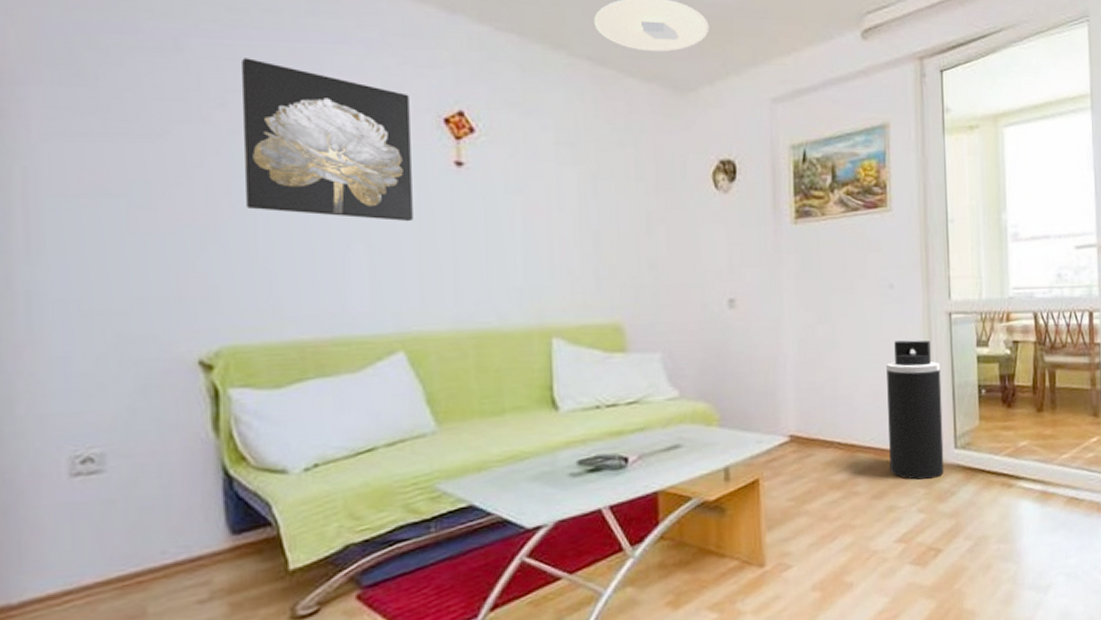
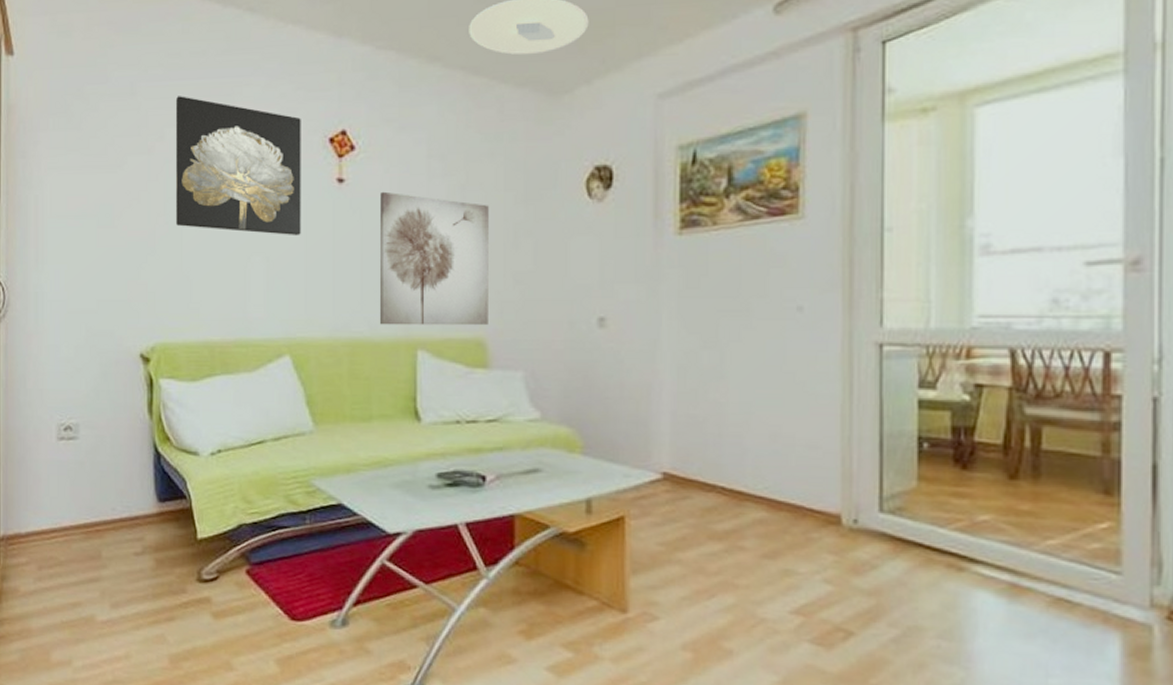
wall art: none [504,177,625,315] -> present [379,191,489,326]
trash can: present [886,340,944,480] -> none [788,375,864,546]

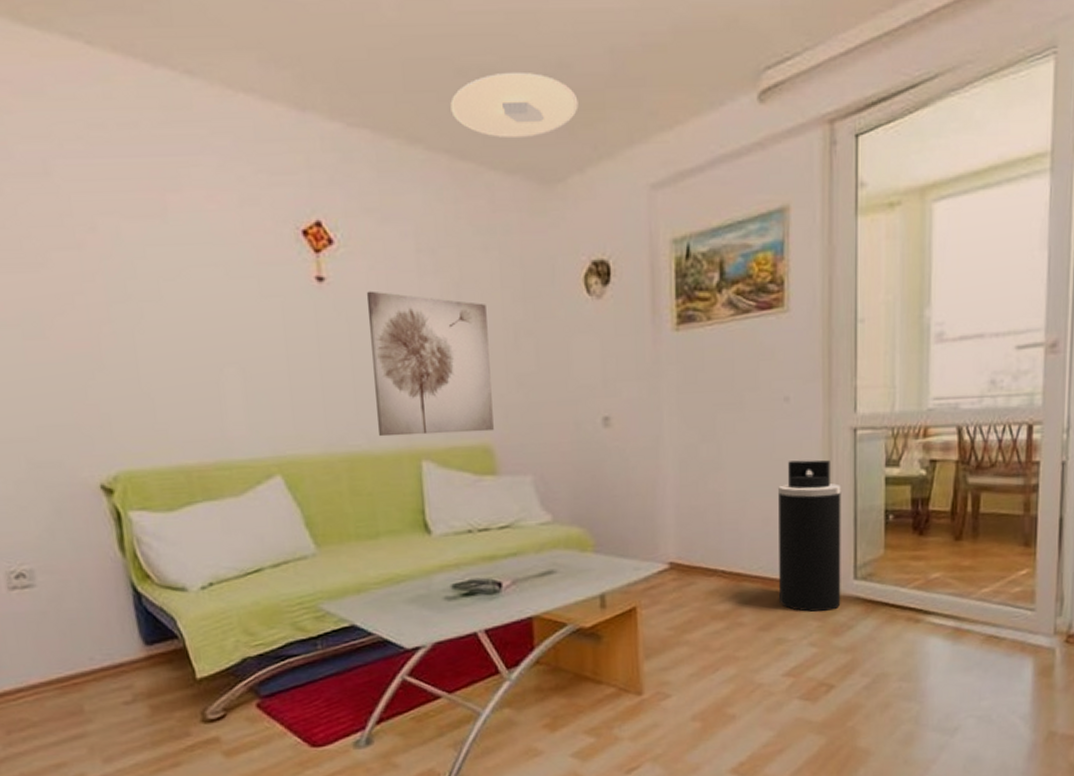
wall art: present [175,96,301,236] -> none [105,177,280,343]
trash can: none [788,375,864,546] -> present [778,459,841,612]

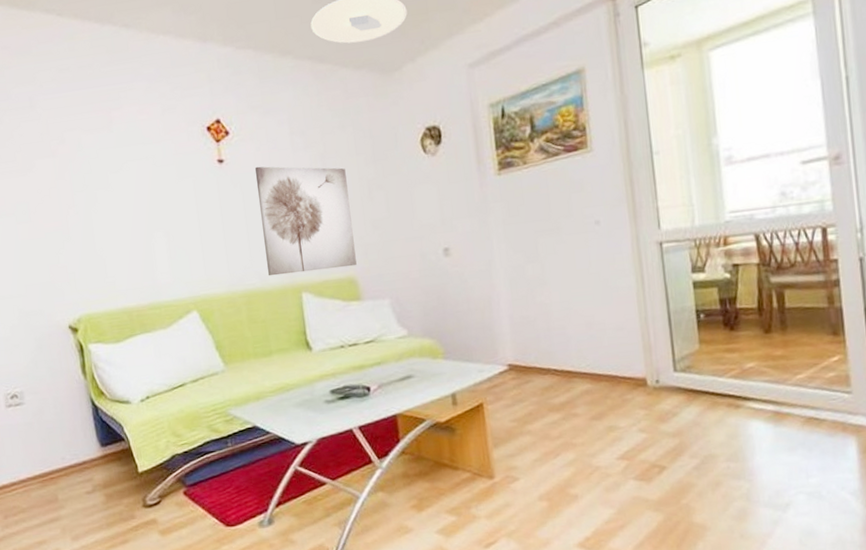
trash can: present [778,459,841,612] -> none [597,271,664,402]

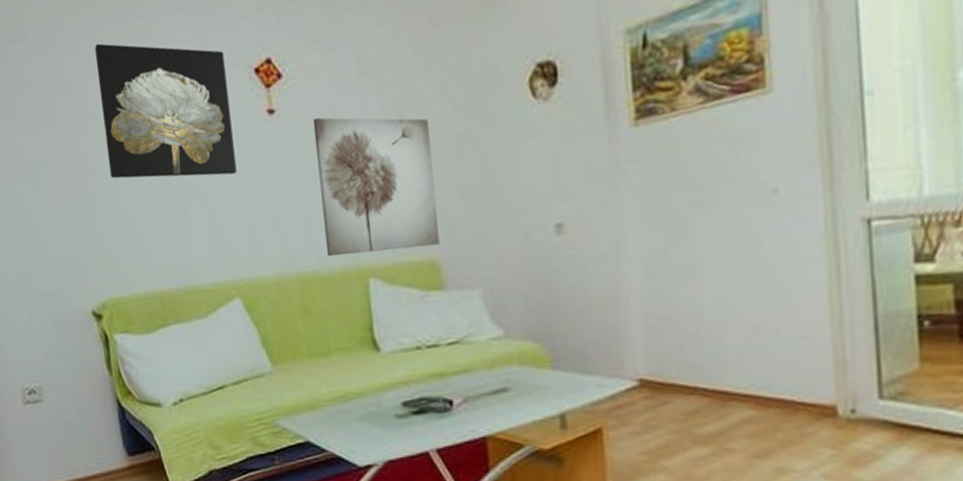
wall art: none [70,104,193,215] -> present [94,43,237,179]

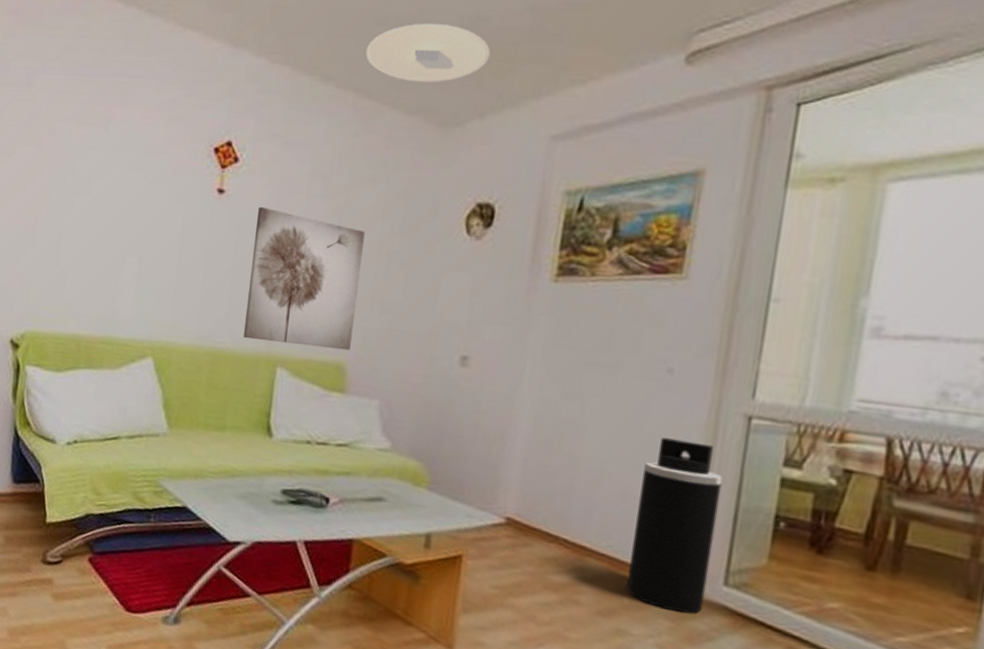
wall art: present [94,43,237,179] -> none [57,91,189,242]
trash can: none [770,258,863,438] -> present [626,437,723,614]

